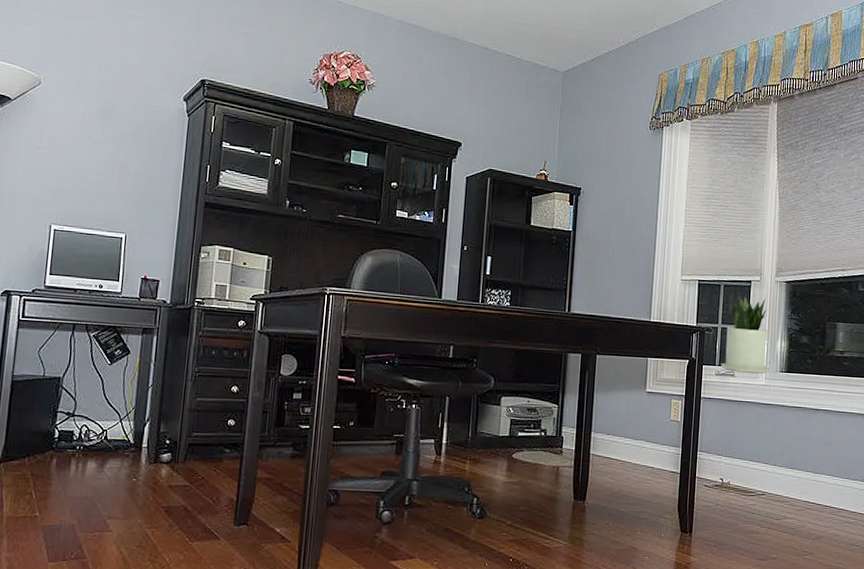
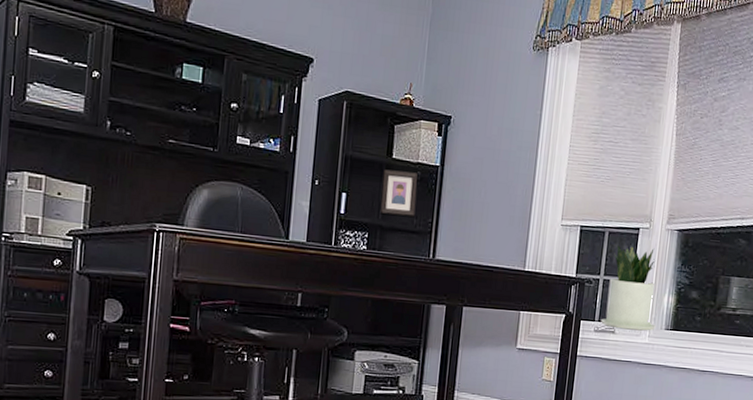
picture frame: none [520,235,553,277] -> present [380,169,418,218]

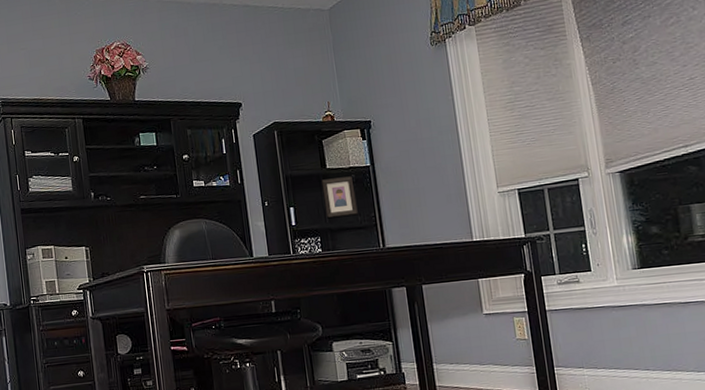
planter: present [600,245,657,331] -> none [558,194,623,278]

